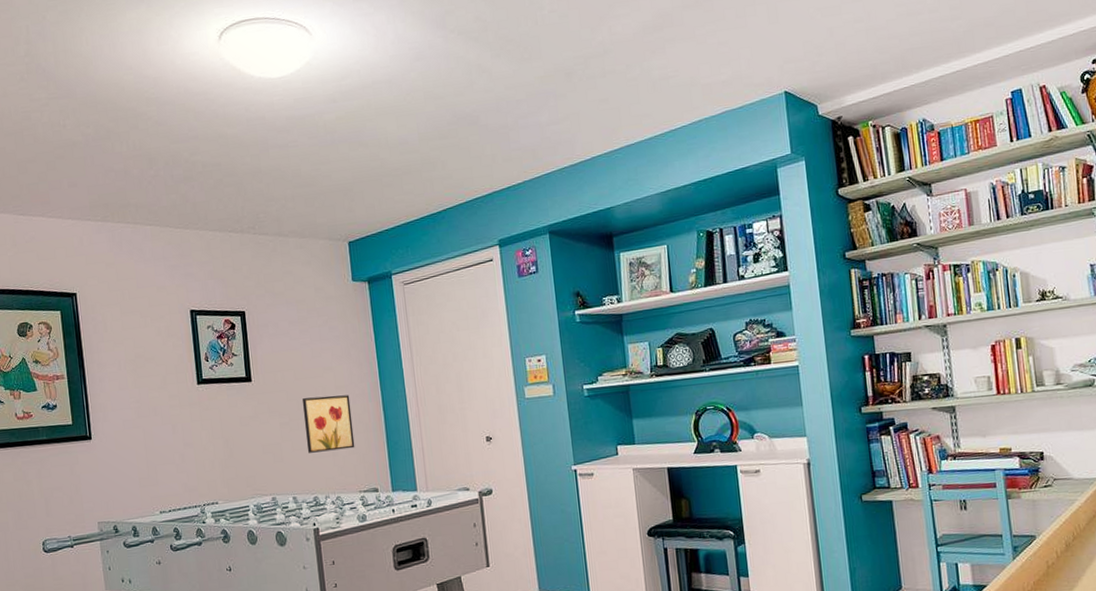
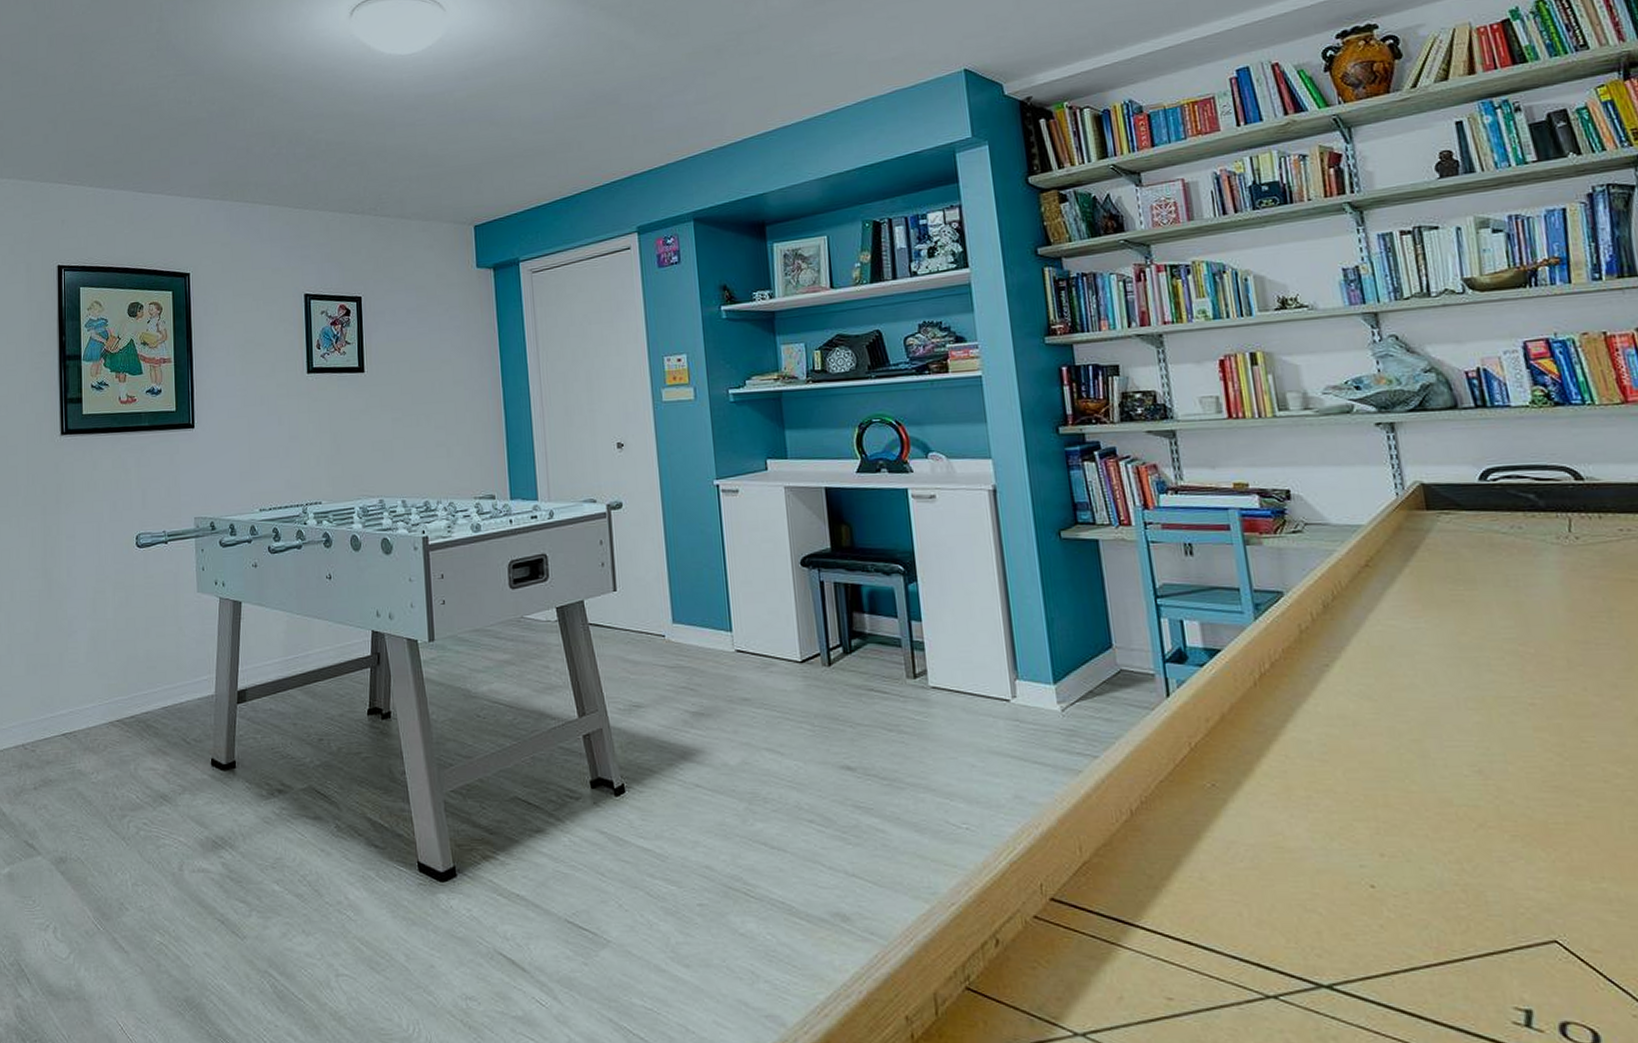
wall art: present [302,395,355,453] -> none [416,390,472,453]

